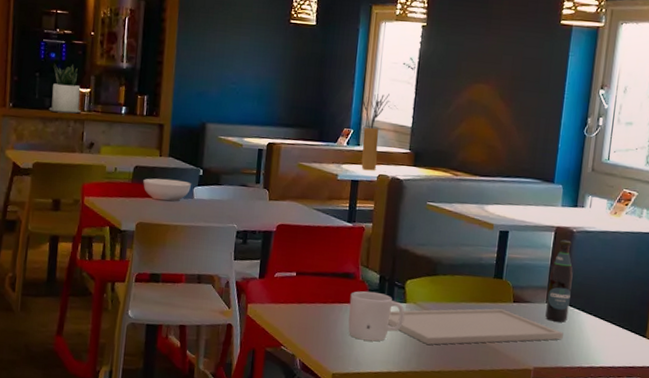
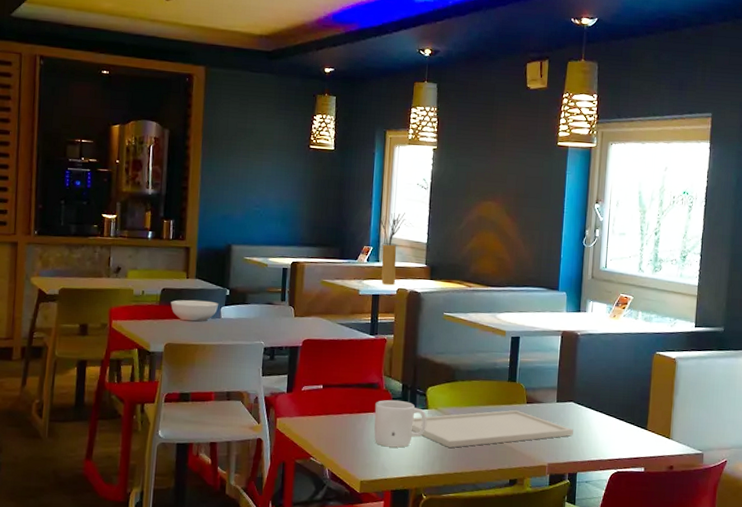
planter: present [49,63,82,114] -> none [74,191,108,240]
bottle: present [545,239,573,323] -> none [556,342,580,420]

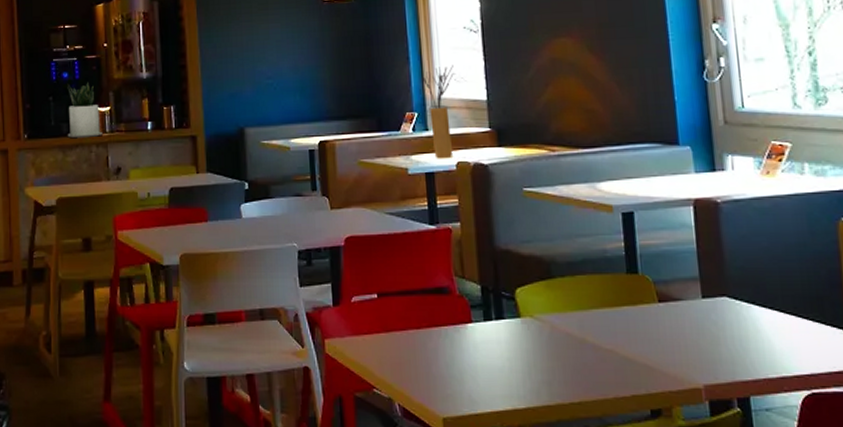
planter: none [74,191,108,240] -> present [67,83,104,139]
bowl: present [170,299,219,323] -> none [181,198,238,226]
mug: present [374,399,427,448] -> none [448,307,522,371]
tray: present [412,409,573,448] -> none [501,311,735,368]

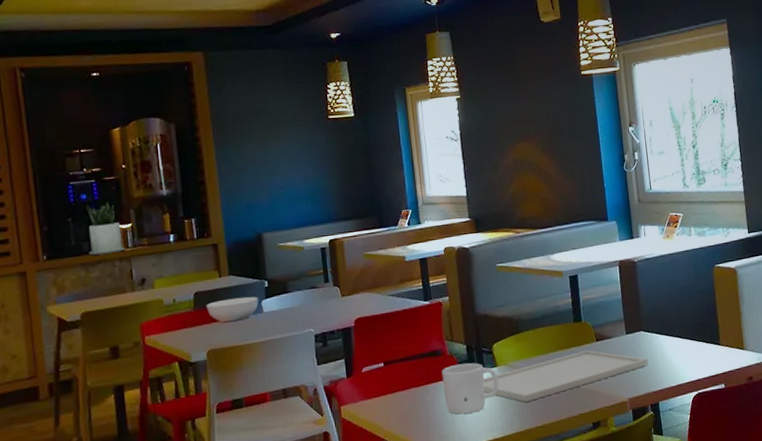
bowl: none [181,198,238,226] -> present [206,296,259,324]
vase: present [422,65,454,159] -> none [414,168,442,247]
mug: none [448,307,522,371] -> present [441,362,499,415]
tray: none [501,311,735,368] -> present [483,349,648,402]

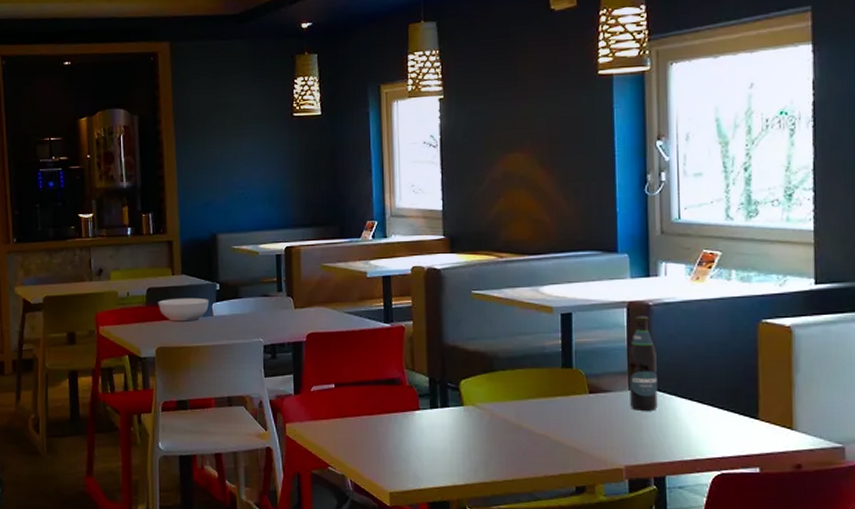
planter: present [86,202,126,256] -> none [53,191,87,243]
mug: present [441,362,499,415] -> none [398,396,464,453]
tray: present [483,349,648,402] -> none [446,401,655,450]
bottle: none [623,271,648,351] -> present [629,316,658,411]

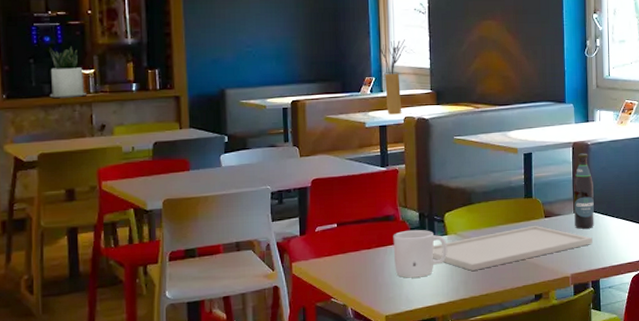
planter: none [53,191,87,243] -> present [49,47,88,99]
bowl: present [158,297,210,323] -> none [165,150,218,175]
vase: none [383,177,413,264] -> present [379,39,405,115]
mug: none [398,396,464,453] -> present [393,229,448,278]
tray: none [446,401,655,450] -> present [433,225,593,271]

